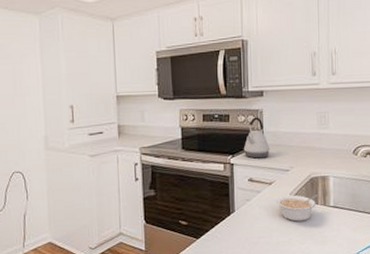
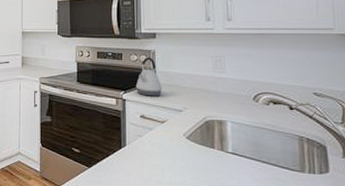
legume: present [276,195,318,222] -> none [168,135,215,164]

